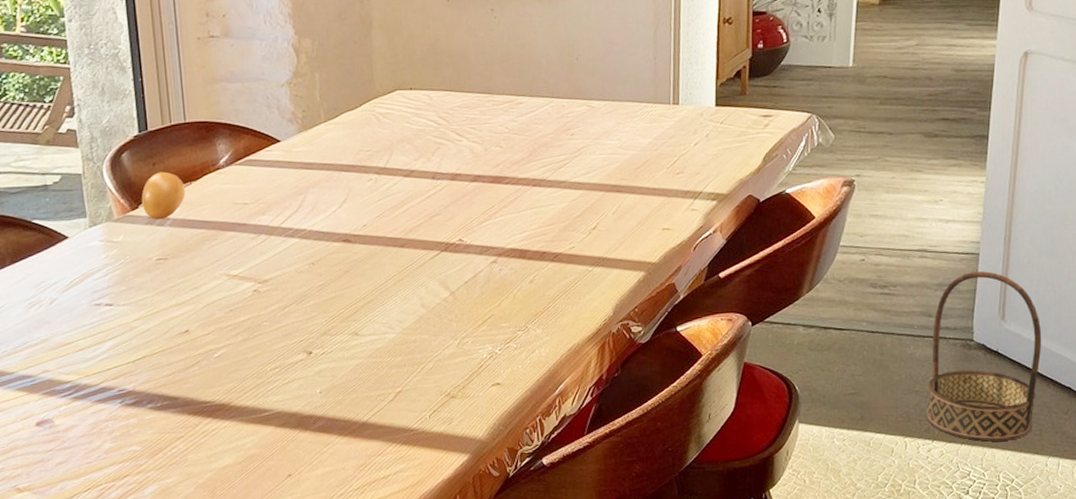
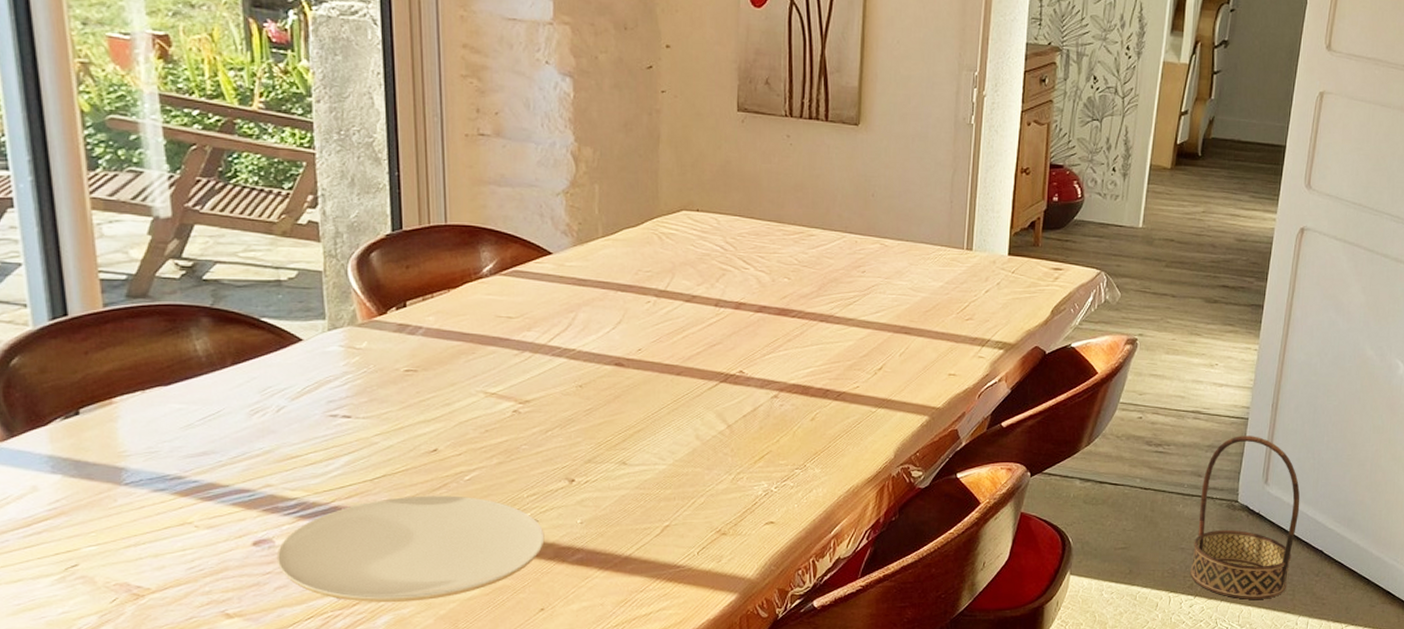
plate: none [56,372,288,474] -> present [276,495,545,602]
fruit: present [141,171,186,220] -> none [390,276,443,328]

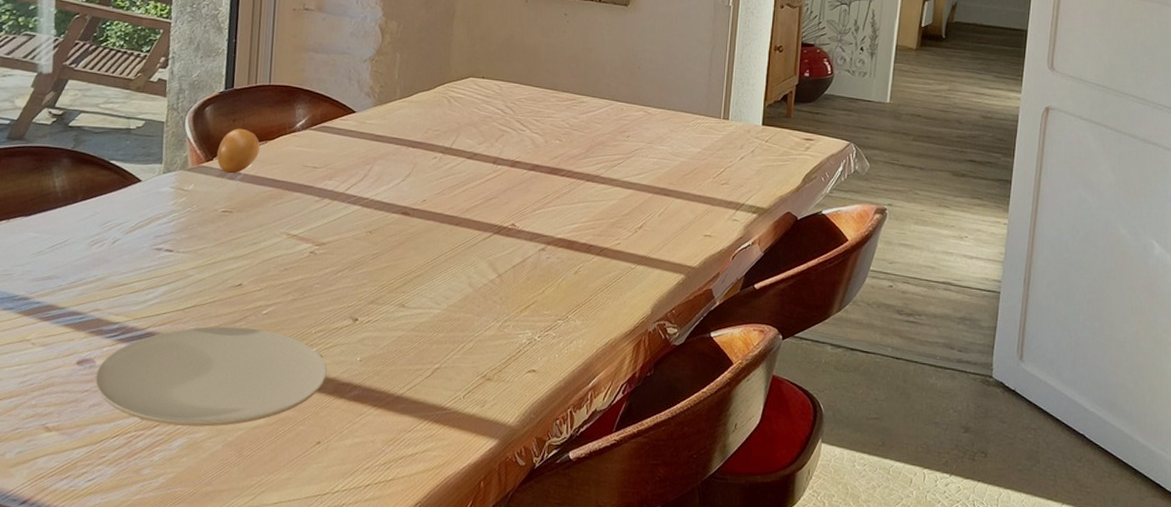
fruit: none [390,276,443,328] -> present [216,128,261,174]
basket: present [1190,436,1300,599] -> none [945,309,1058,483]

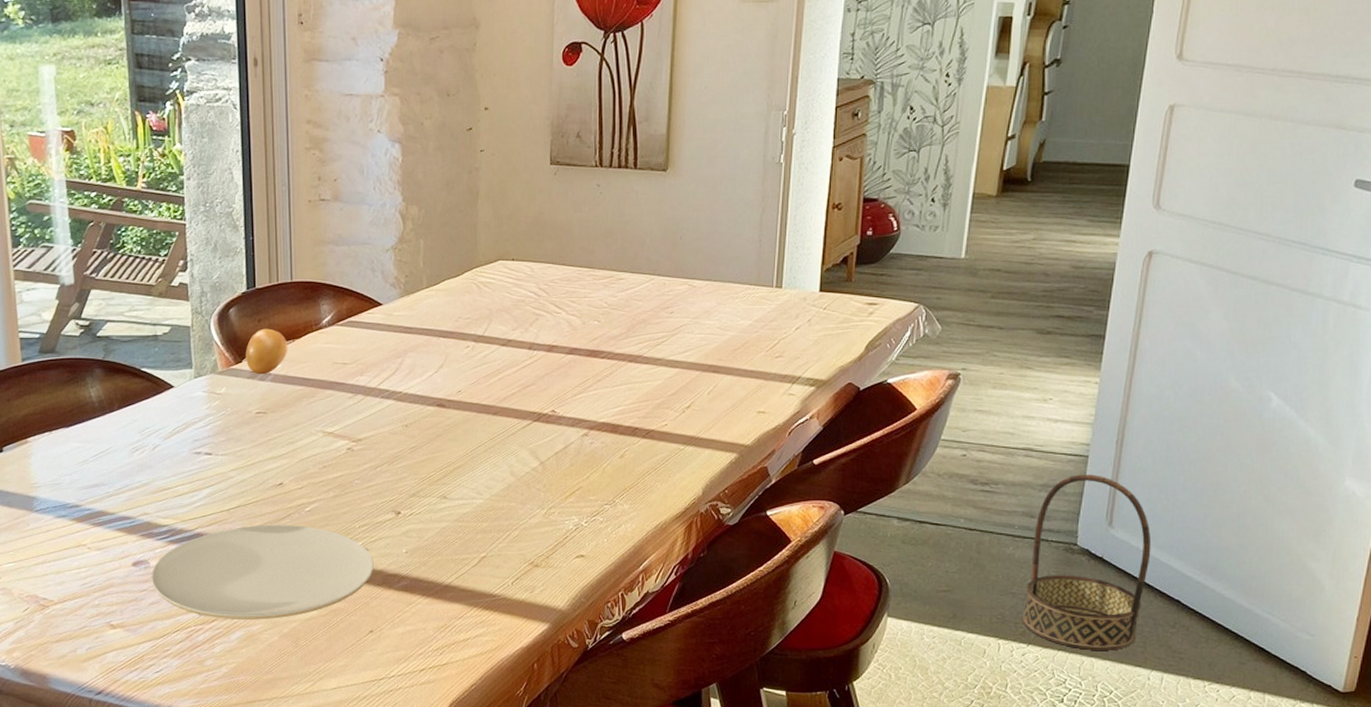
basket: none [945,309,1058,483] -> present [1022,474,1152,651]

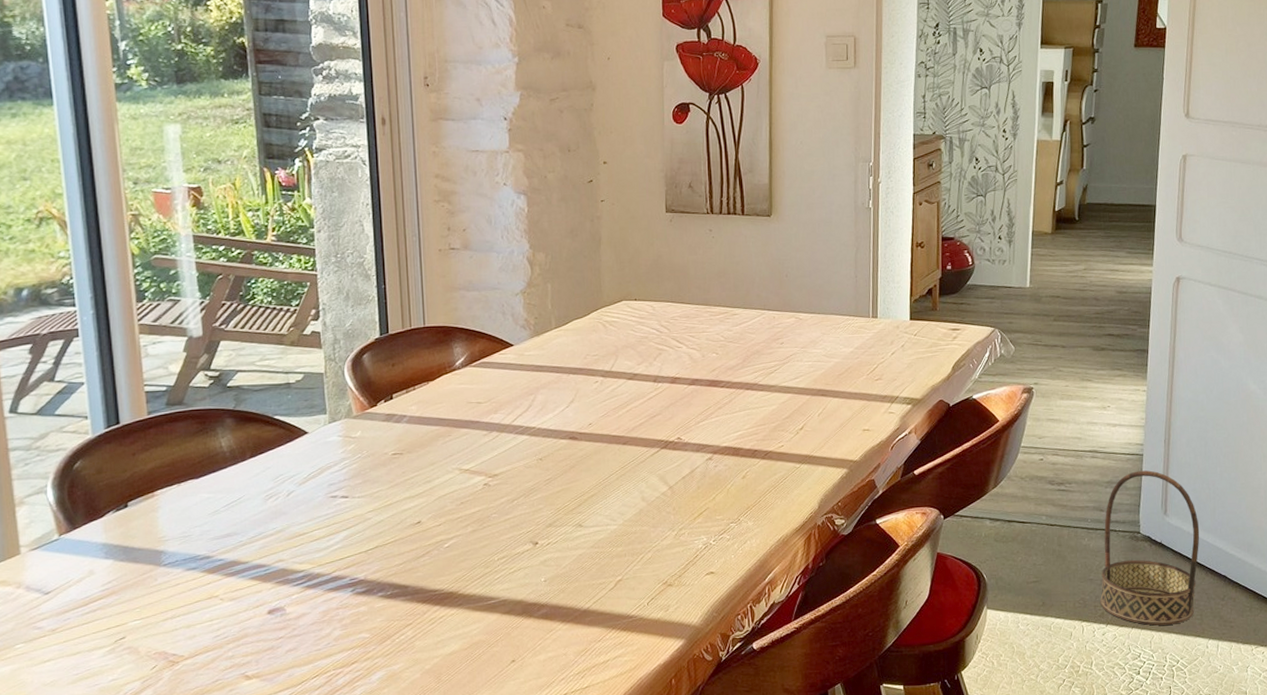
plate: present [151,525,374,620] -> none [287,562,514,661]
fruit: present [245,328,288,375] -> none [380,372,423,417]

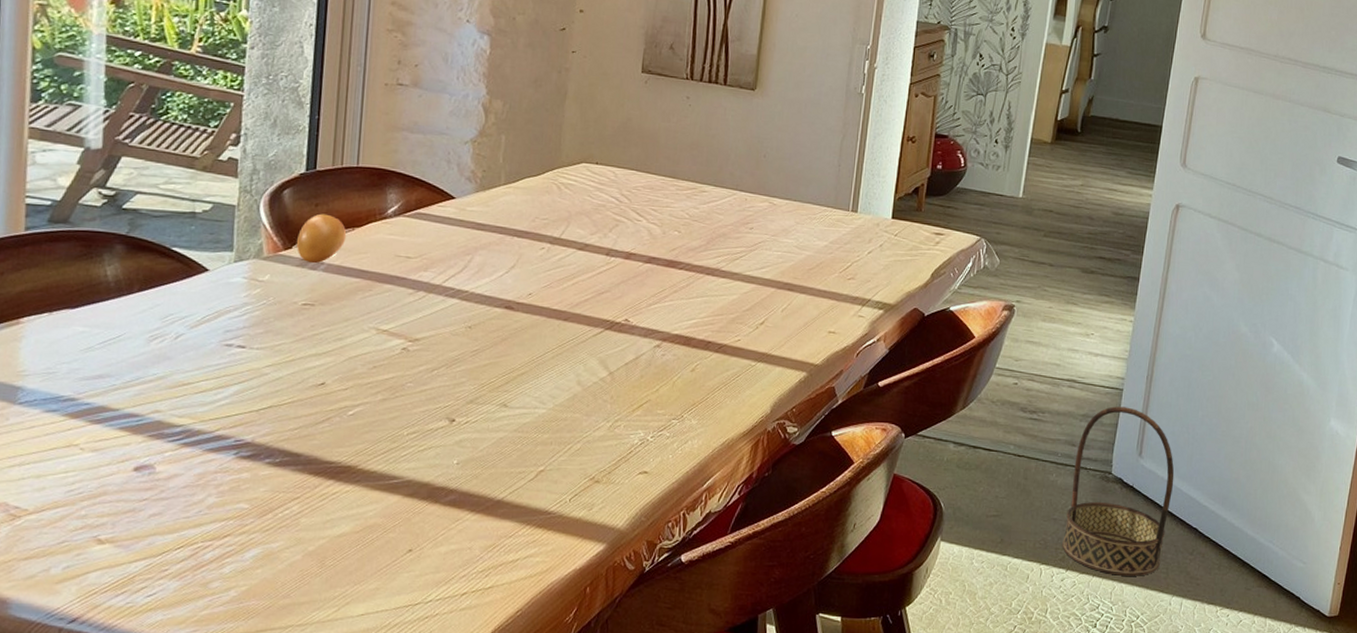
fruit: none [380,372,423,417] -> present [296,213,347,264]

